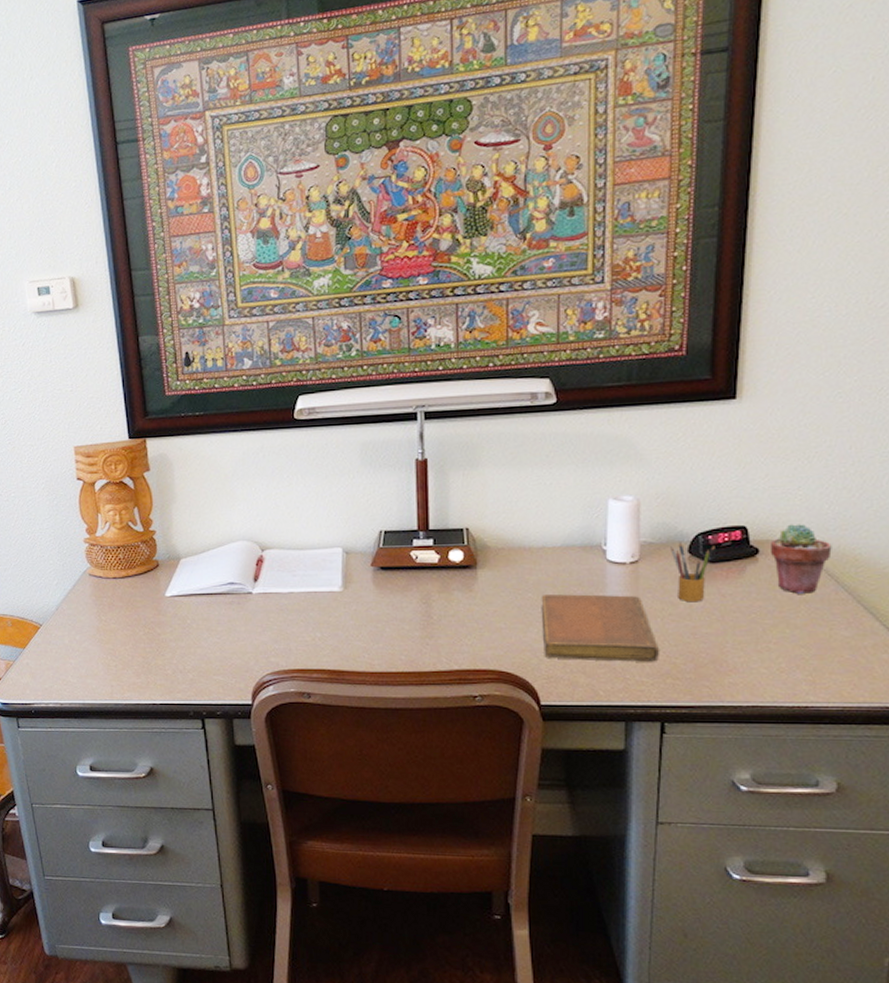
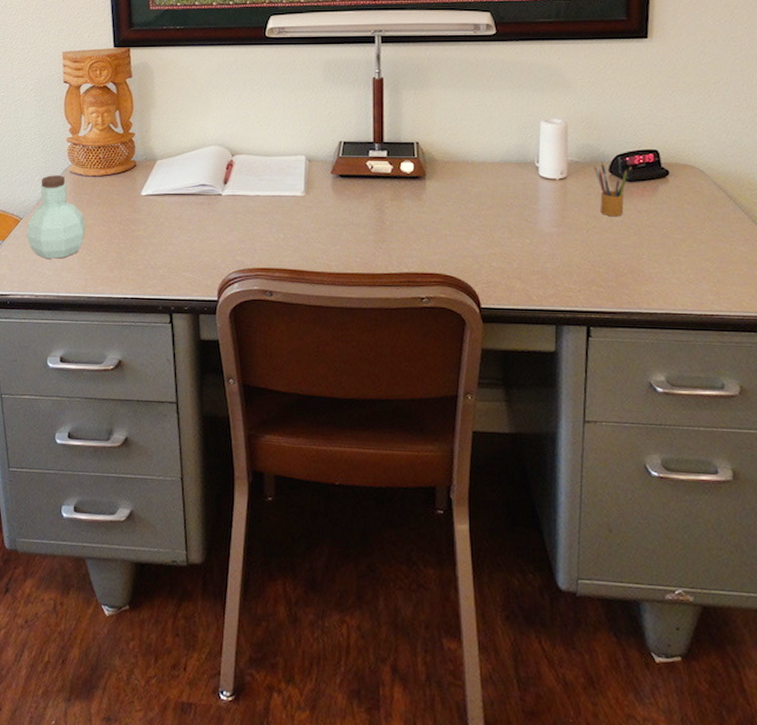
jar: none [47,578,109,665] -> present [26,175,85,259]
notebook: present [541,594,660,662] -> none [481,205,586,270]
potted succulent: present [771,524,832,594] -> none [679,150,730,212]

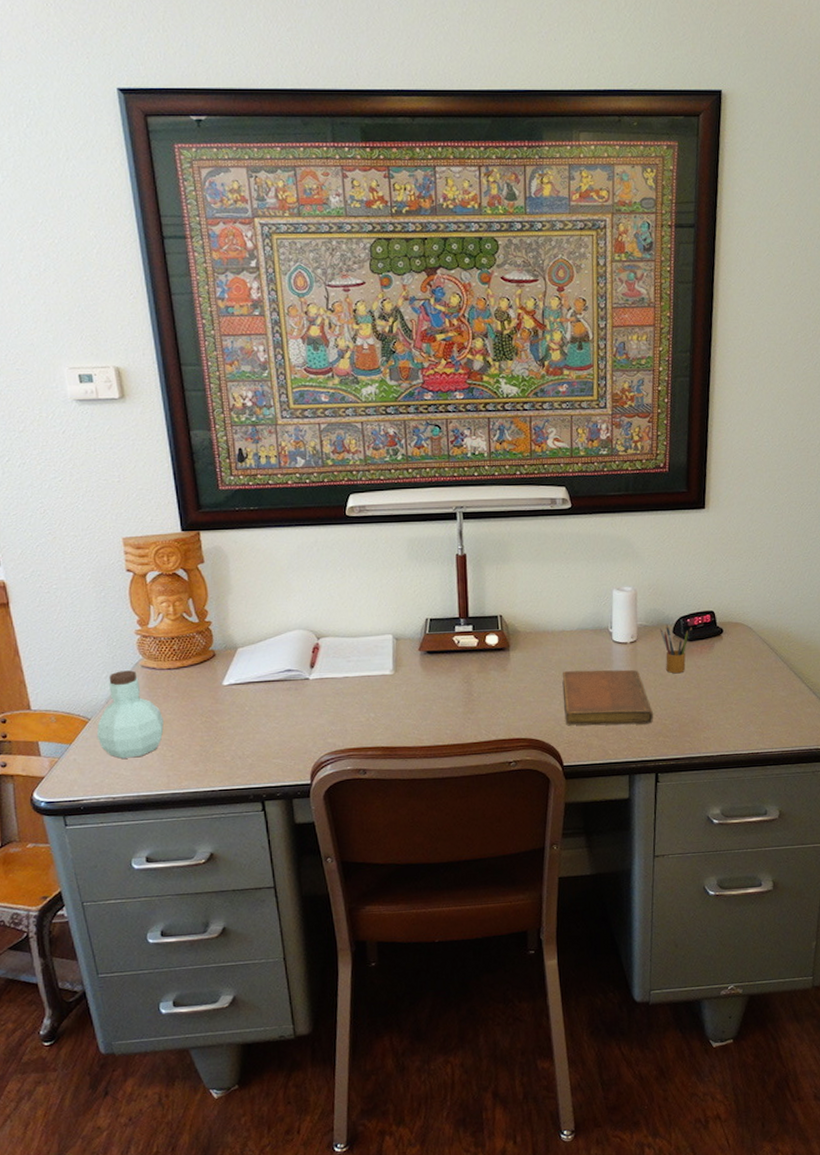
notebook: none [481,205,586,270] -> present [562,669,654,726]

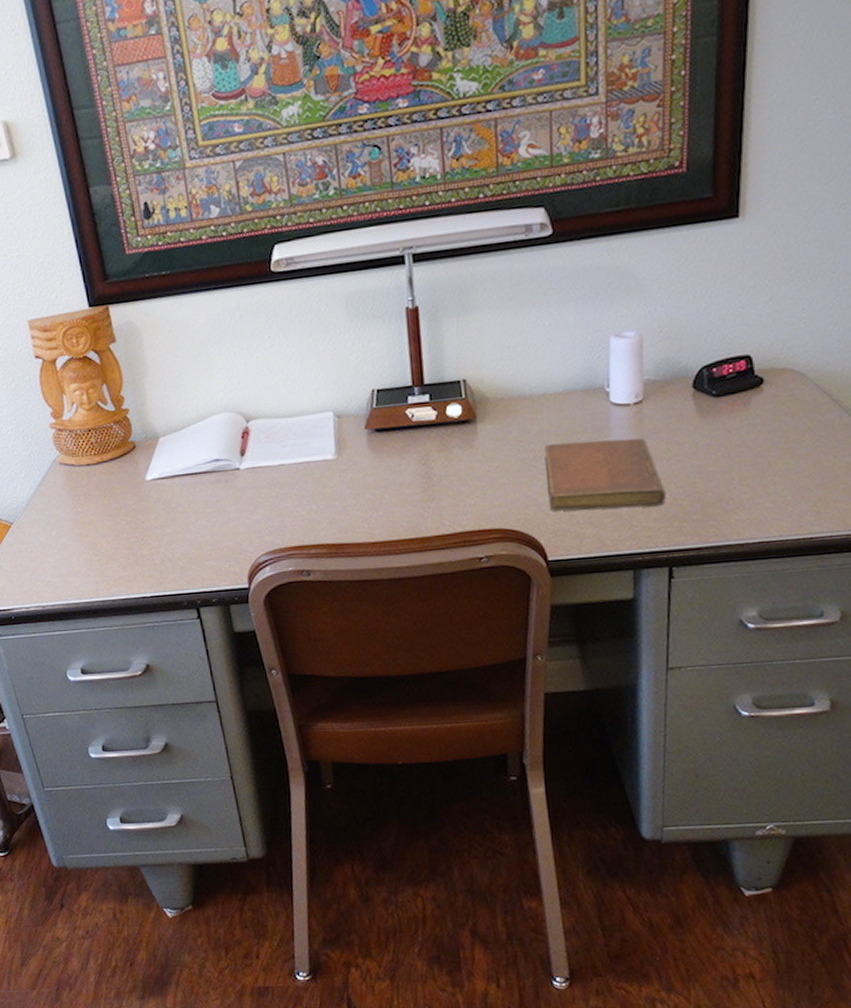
jar: present [96,670,164,759] -> none [20,468,88,565]
pencil box: present [660,625,692,674] -> none [675,377,720,441]

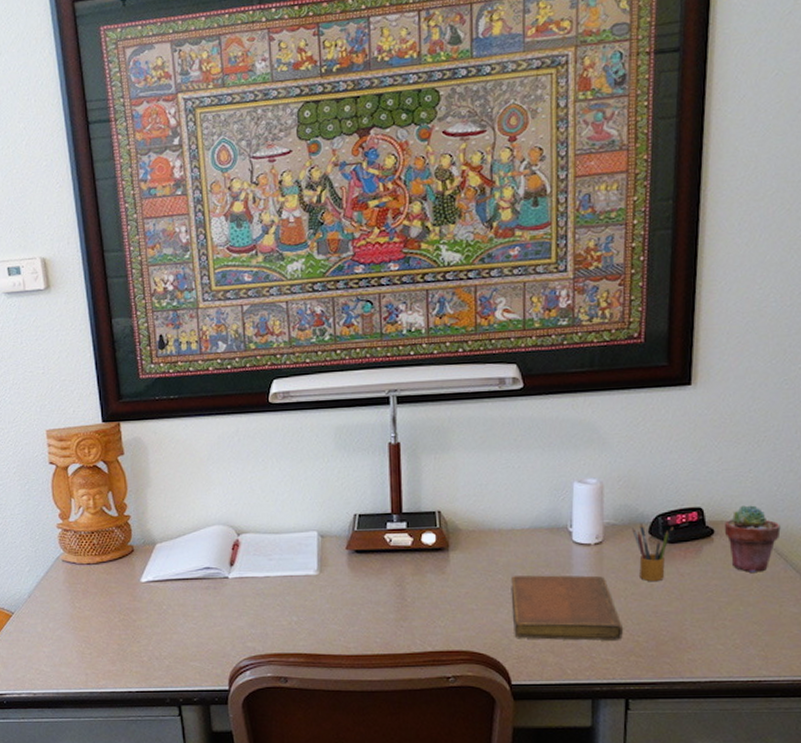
pencil box: none [675,377,720,441] -> present [632,523,674,582]
potted succulent: none [776,348,836,423] -> present [725,505,781,572]

